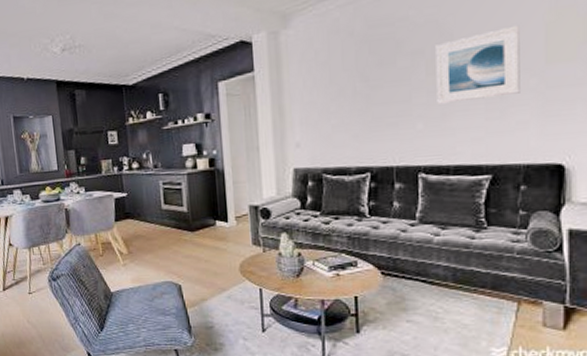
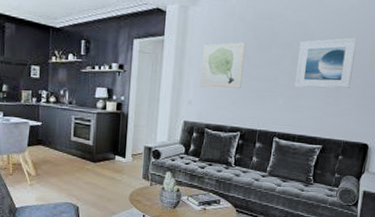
wall art: none [306,60,363,124] -> present [200,42,246,89]

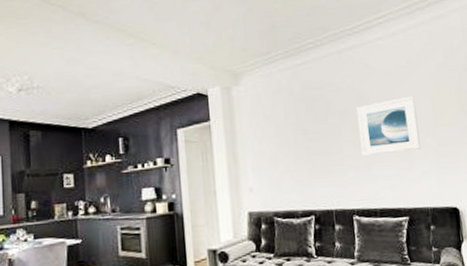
wall art: present [200,42,246,89] -> none [255,116,305,171]

